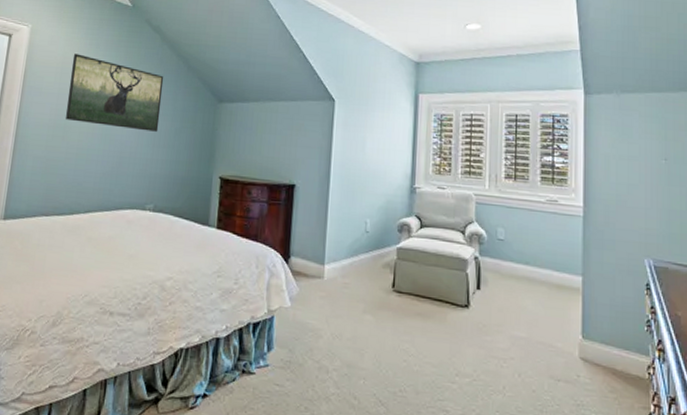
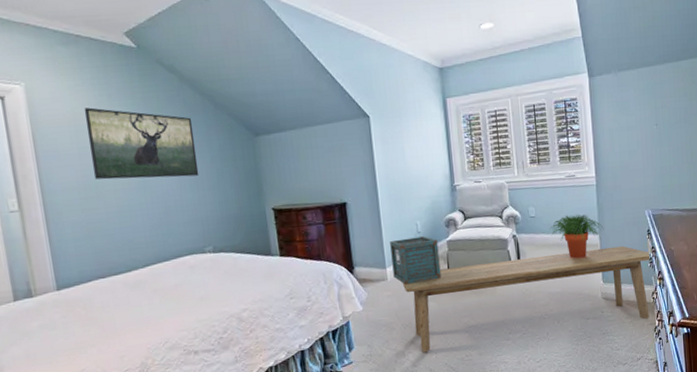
wooden crate: none [331,235,387,290] -> present [390,236,441,285]
bench: none [340,279,649,400] -> present [403,245,652,353]
potted plant: none [521,245,589,303] -> present [550,214,604,259]

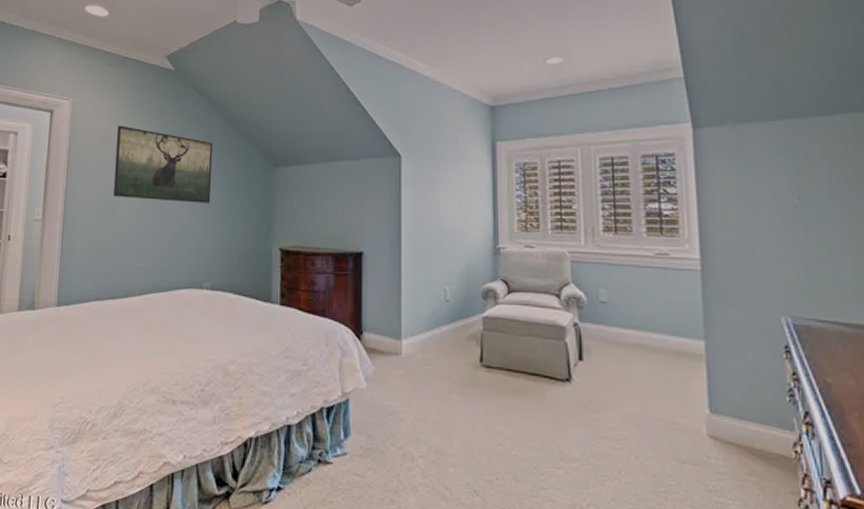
wooden crate: present [390,236,441,285] -> none [410,305,471,366]
bench: present [403,245,652,353] -> none [421,353,792,483]
potted plant: present [550,214,604,259] -> none [629,306,713,372]

